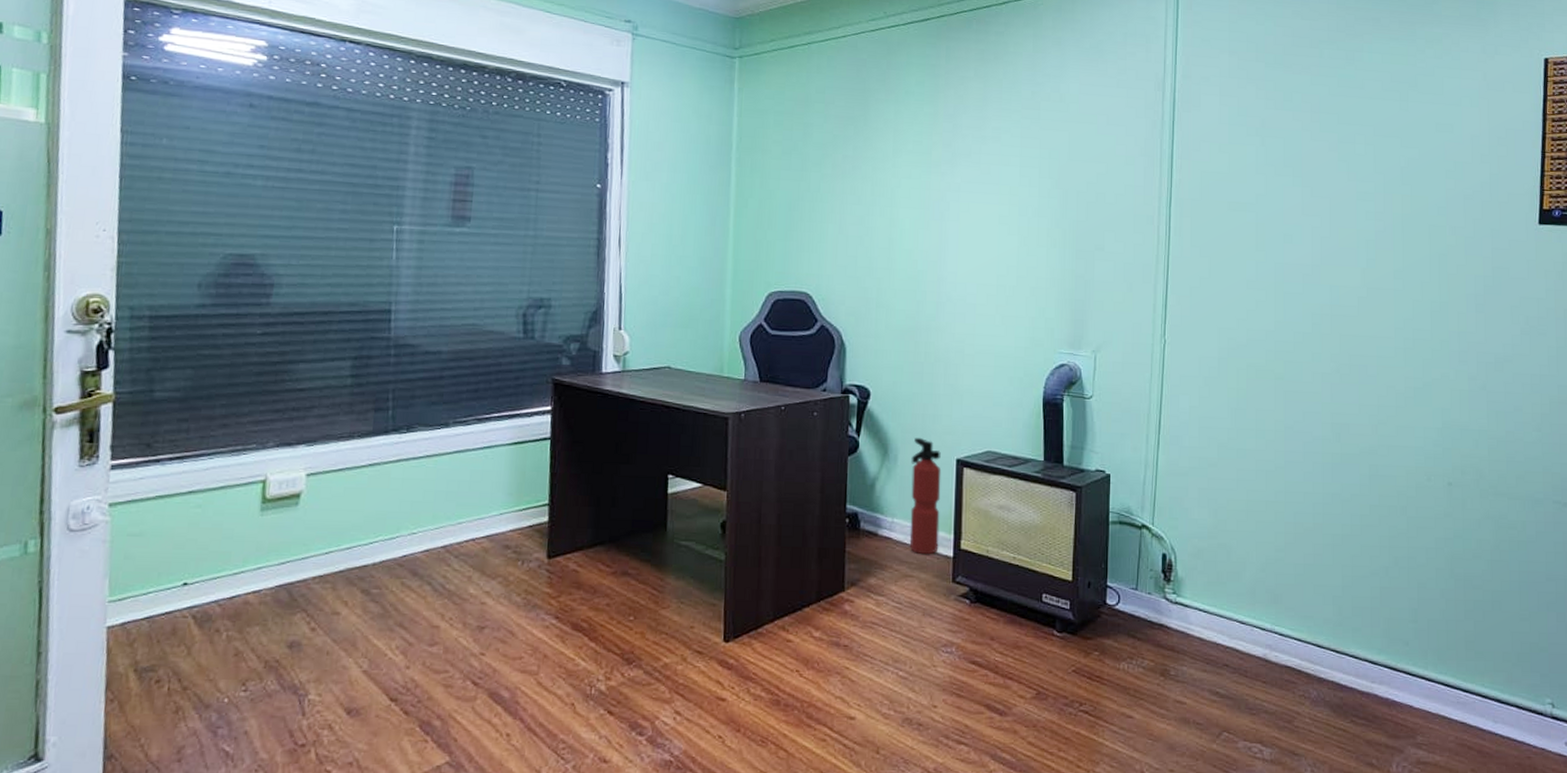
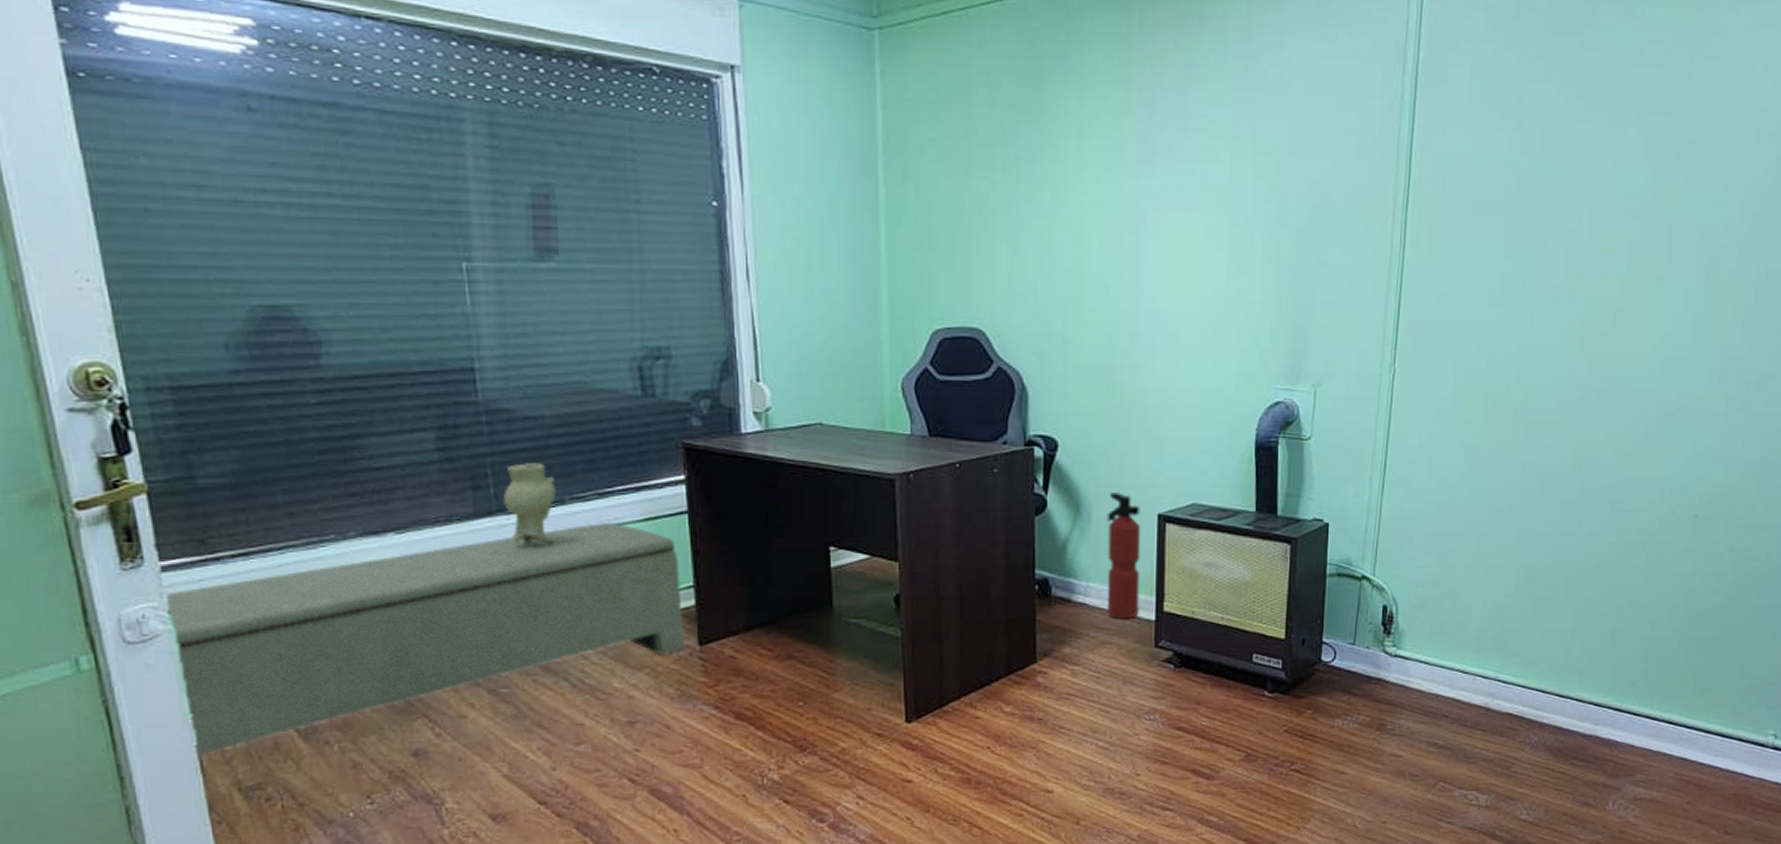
bench: none [105,443,538,656] -> present [165,521,685,777]
decorative vase: none [398,390,443,462] -> present [503,463,556,545]

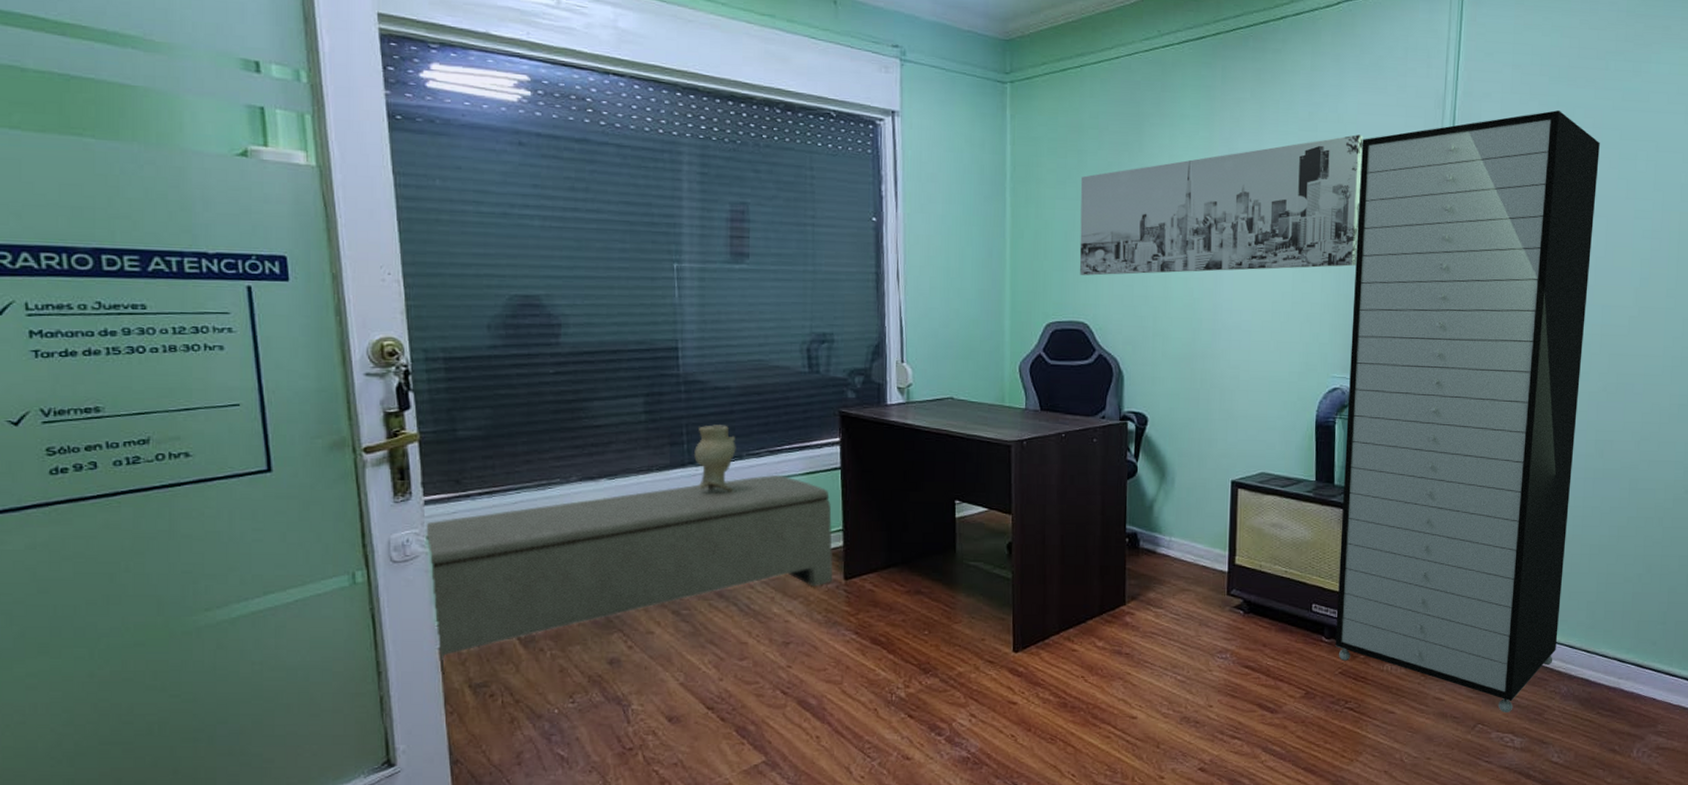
wall art: none [969,94,1310,271] -> present [1079,134,1363,276]
fire extinguisher: present [1107,493,1141,619] -> none [1186,461,1217,569]
storage cabinet: none [1279,64,1585,768] -> present [1335,110,1600,713]

